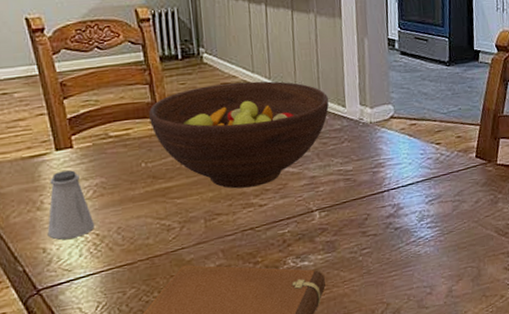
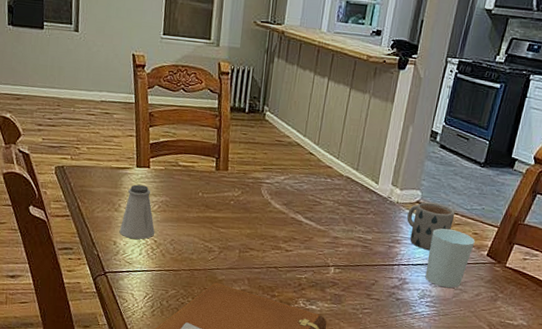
fruit bowl: present [149,81,329,189] -> none [212,140,365,234]
mug: none [384,114,434,167] -> present [407,202,455,251]
cup: none [414,138,461,203] -> present [425,228,475,289]

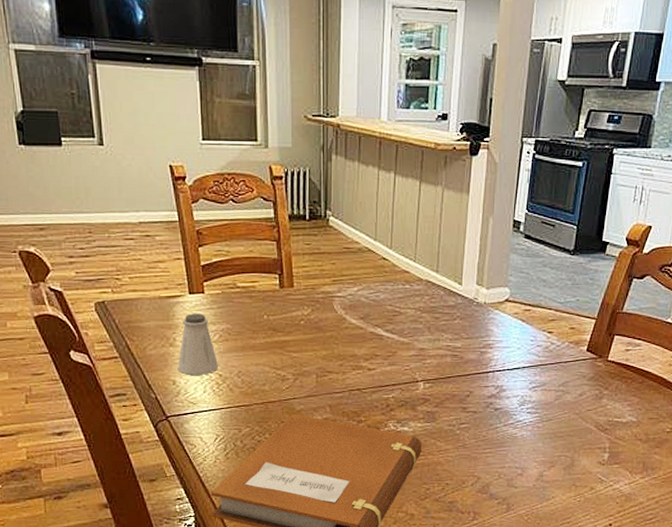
mug: present [407,202,455,251] -> none [497,299,549,352]
cup: present [425,228,475,289] -> none [523,325,573,391]

